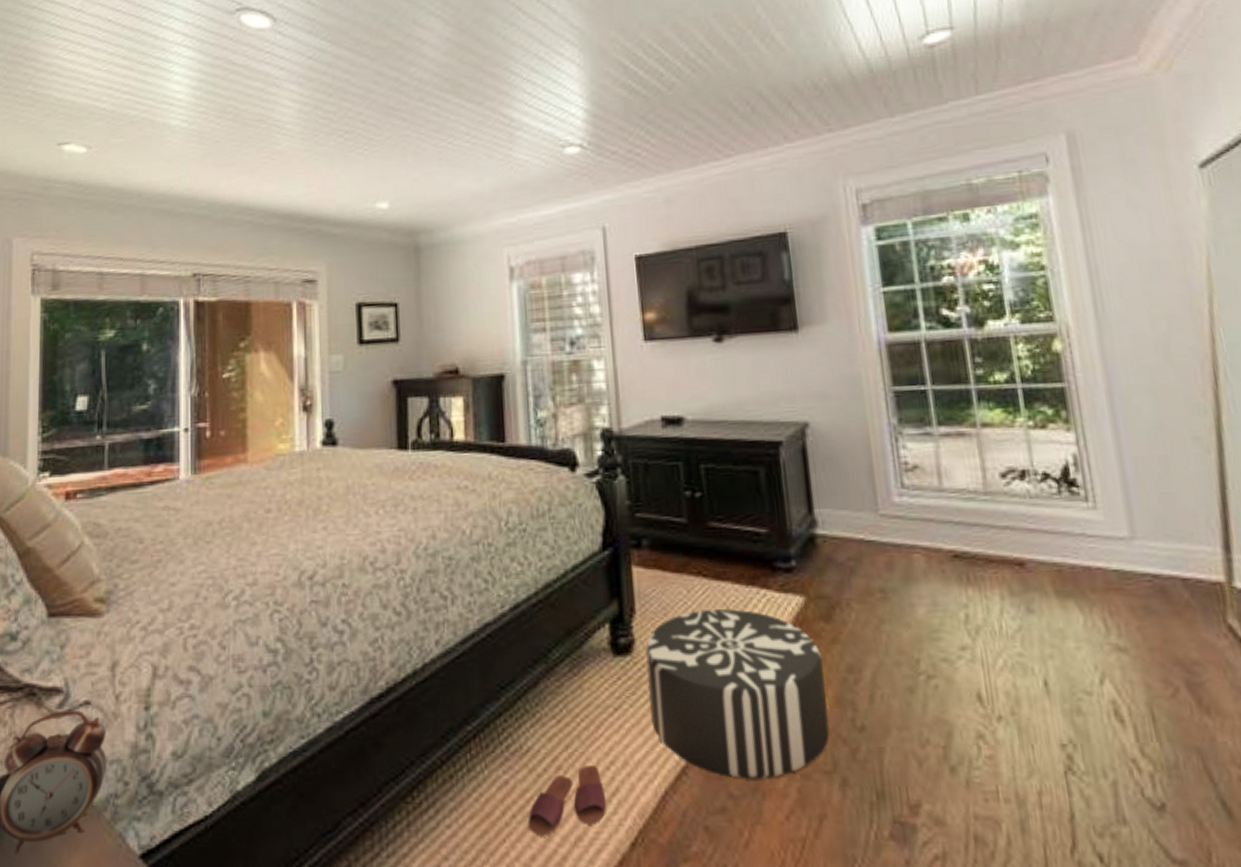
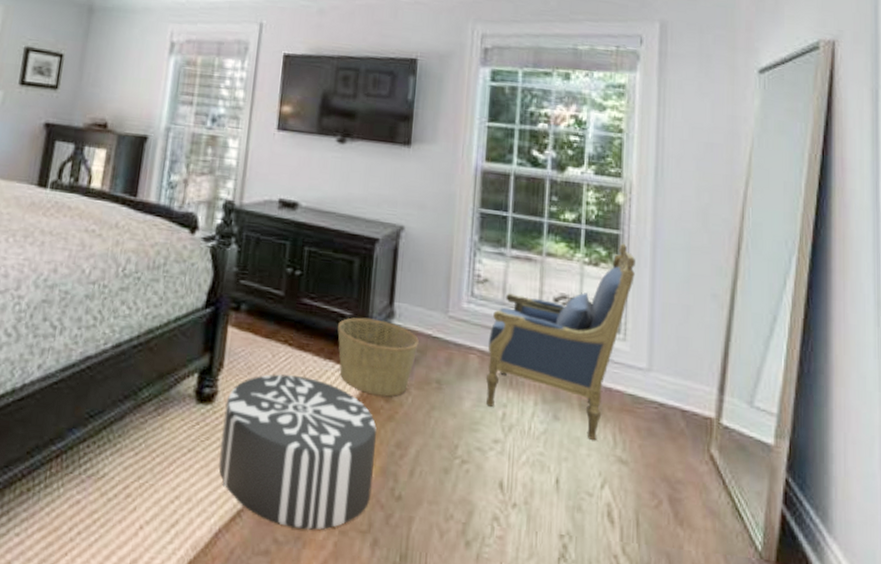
slippers: present [528,766,607,835] -> none [91,497,166,554]
basket: none [754,531,851,617] -> present [337,317,419,397]
armchair: none [931,397,1094,631] -> present [485,243,635,441]

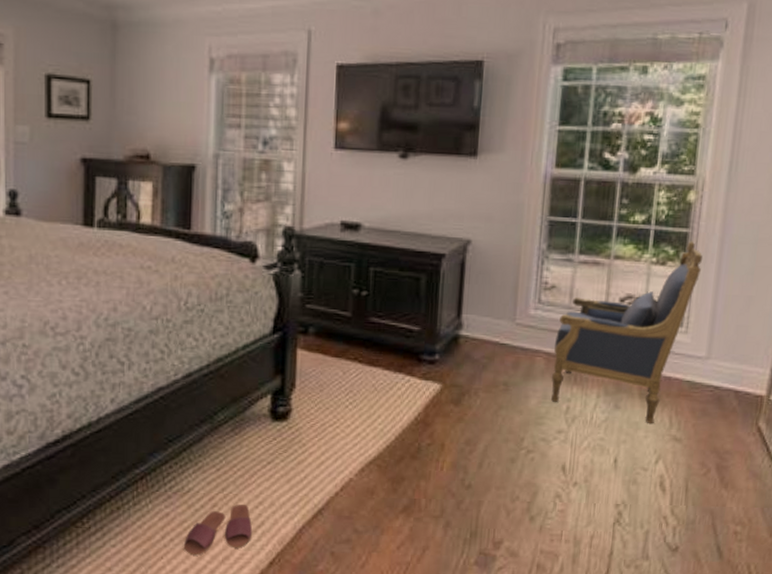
slippers: none [91,497,166,554] -> present [184,505,253,555]
pouf: present [218,374,377,530] -> none [297,389,447,520]
basket: present [337,317,419,397] -> none [406,331,487,401]

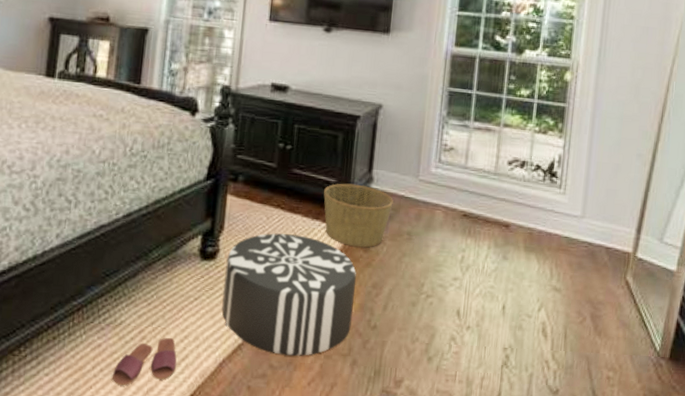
pouf: none [297,389,447,520] -> present [221,233,356,356]
basket: none [406,331,487,401] -> present [323,183,393,248]
armchair: present [551,241,703,424] -> none [448,114,577,275]

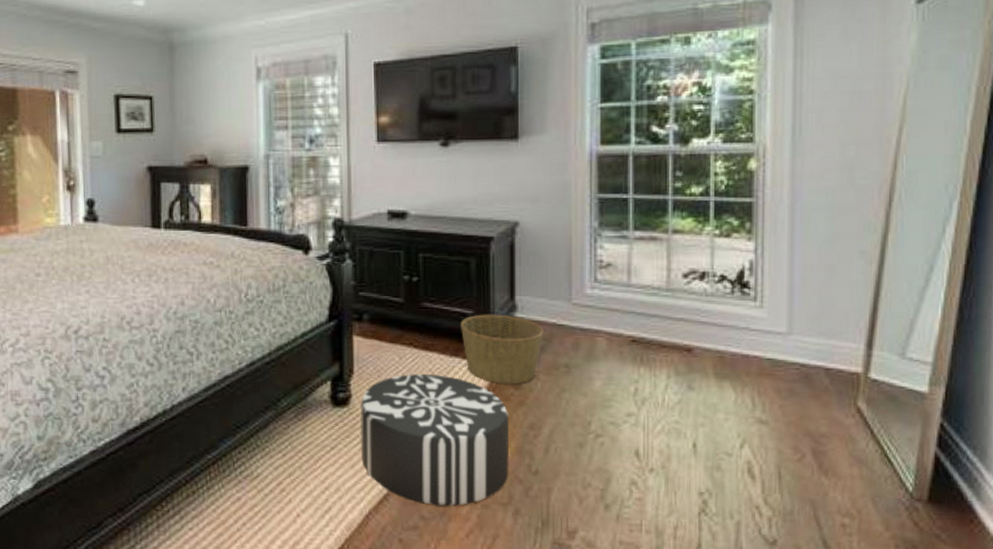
slippers: present [112,338,177,385] -> none [256,490,321,539]

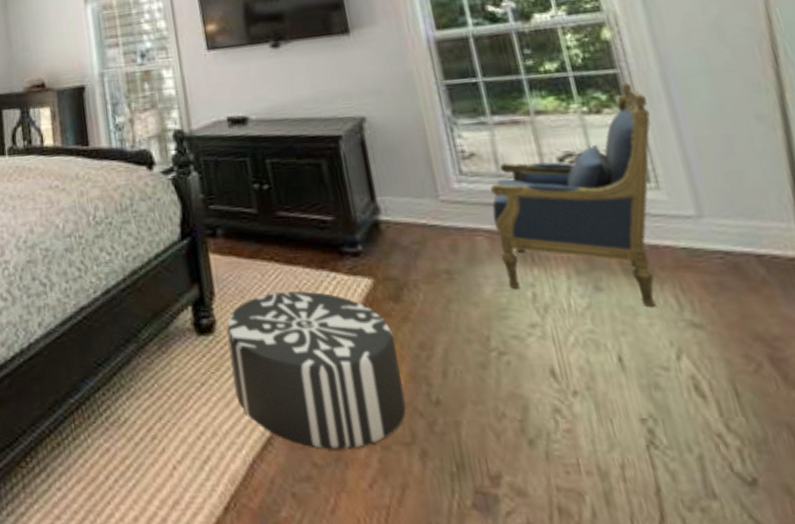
basket: present [461,314,544,384] -> none [321,218,415,298]
armchair: none [615,210,771,406] -> present [490,82,656,308]

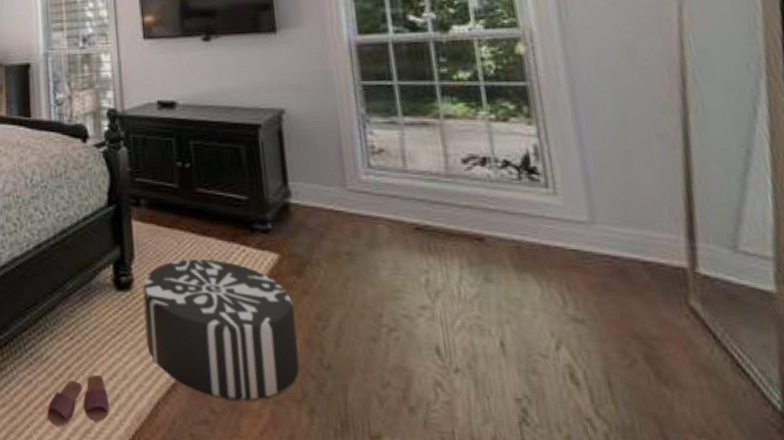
slippers: none [129,436,200,498] -> present [47,375,110,426]
armchair: present [490,82,656,308] -> none [395,94,555,301]

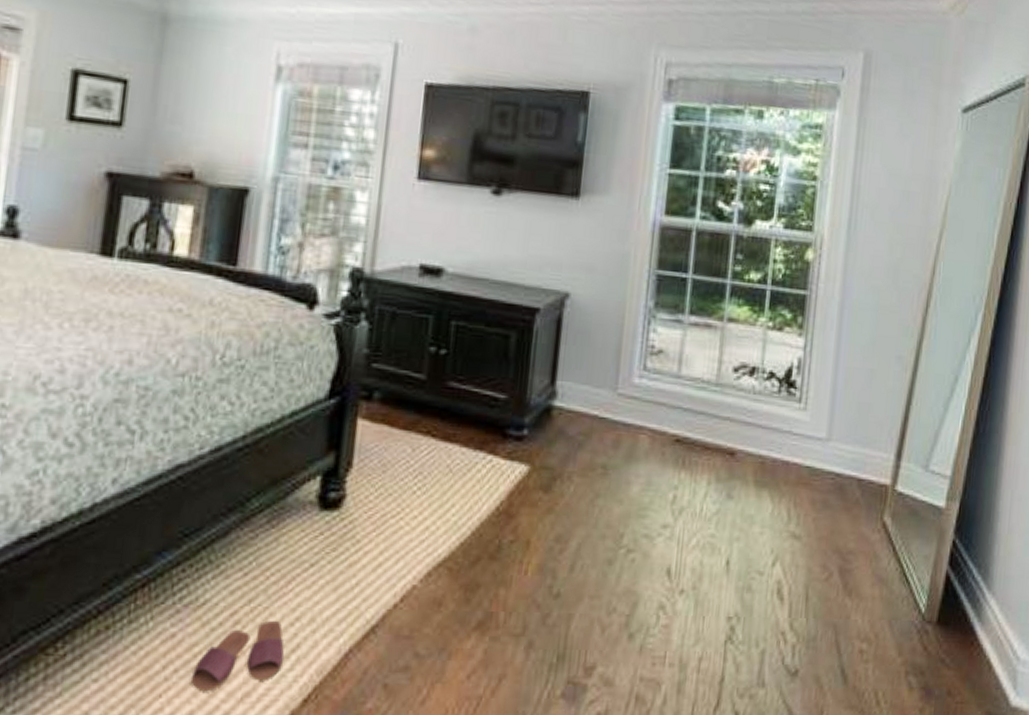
pouf: present [142,259,300,400] -> none [348,470,534,640]

